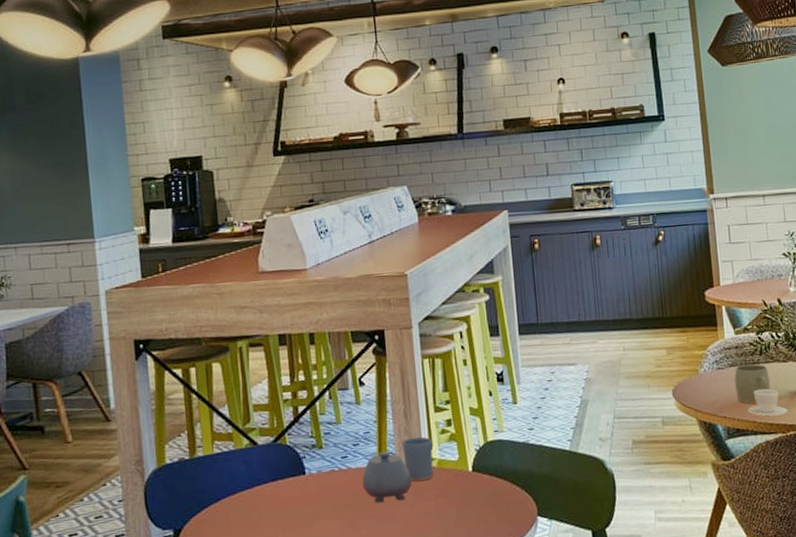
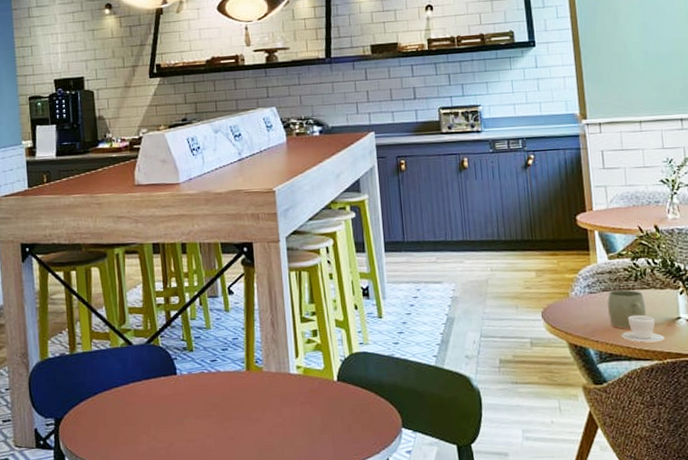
sugar bowl: present [362,451,412,502] -> none [230,356,278,405]
mug: present [402,436,434,481] -> none [269,345,300,387]

